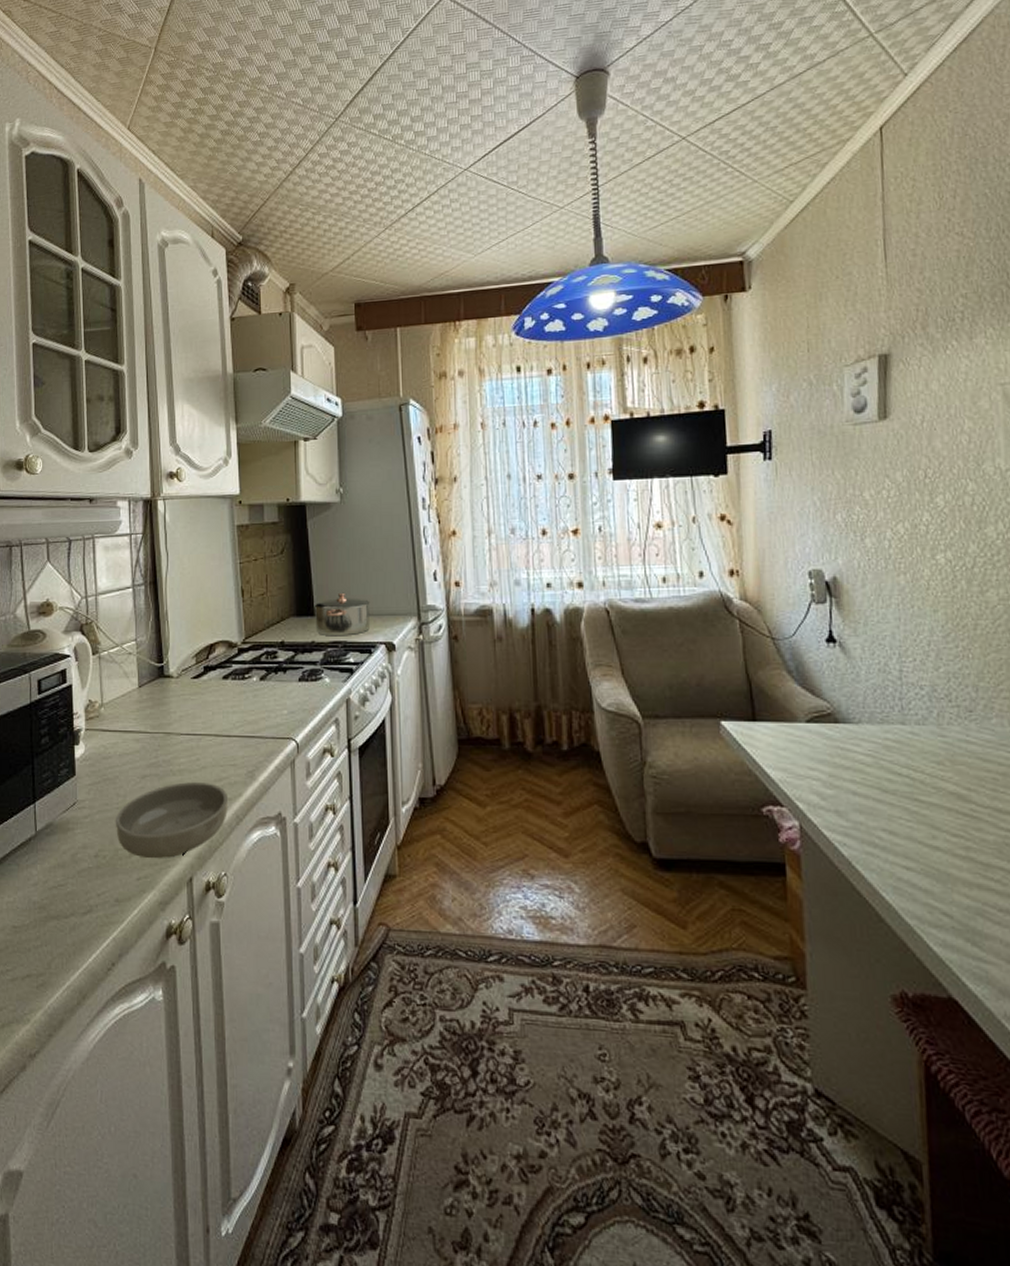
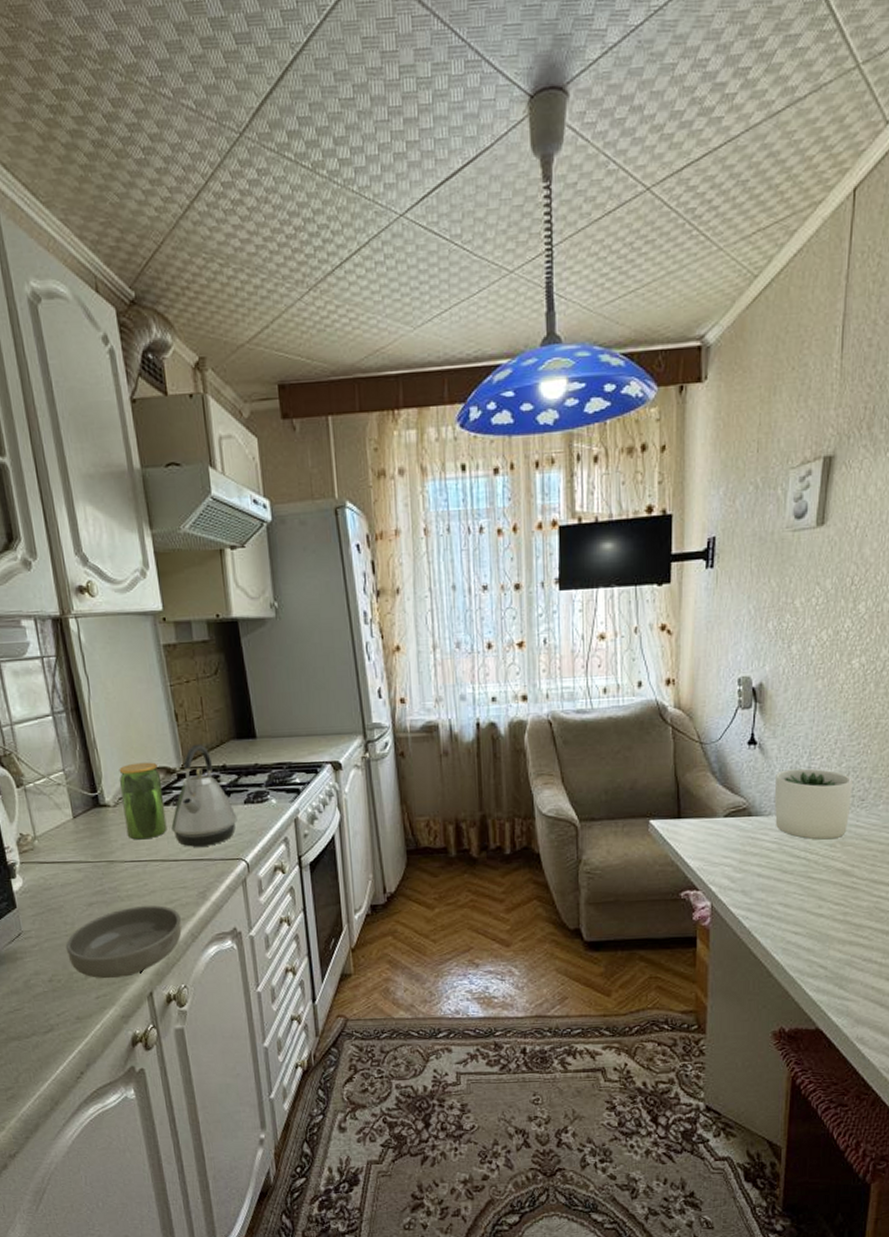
jar: none [184,635,224,713] -> present [119,762,167,840]
kettle: none [228,619,291,723] -> present [171,743,237,847]
cooking pot: present [314,592,370,637] -> none [254,713,314,758]
planter: none [862,672,957,756] -> present [774,768,852,840]

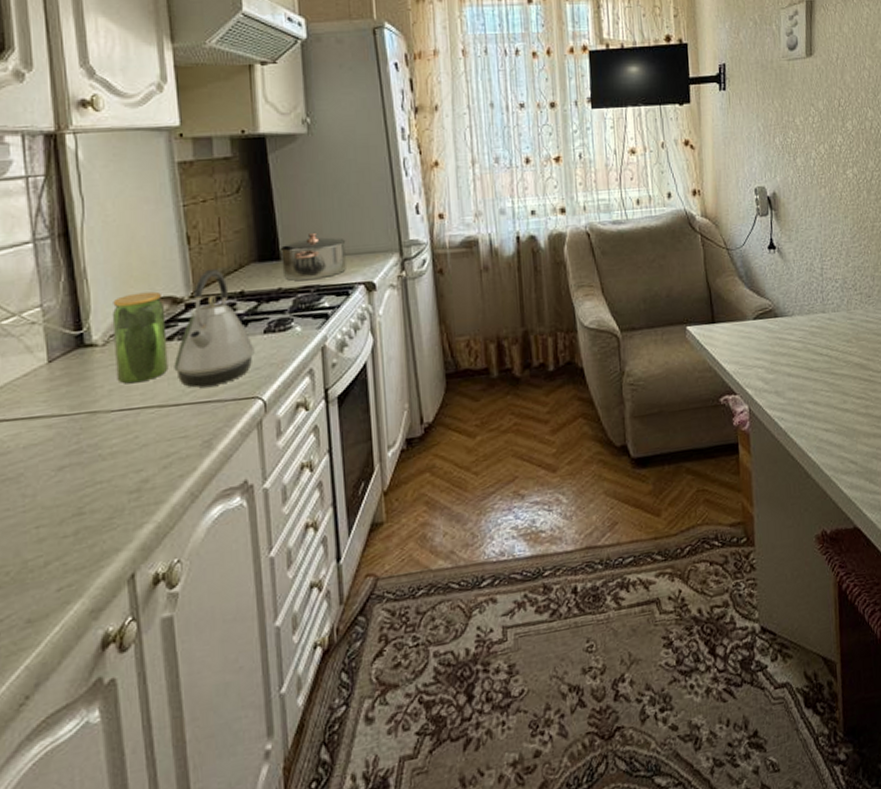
bowl: present [65,905,182,979] -> none [21,462,180,564]
cooking pot: none [254,713,314,758] -> present [279,232,346,282]
planter: present [774,768,852,840] -> none [795,269,860,337]

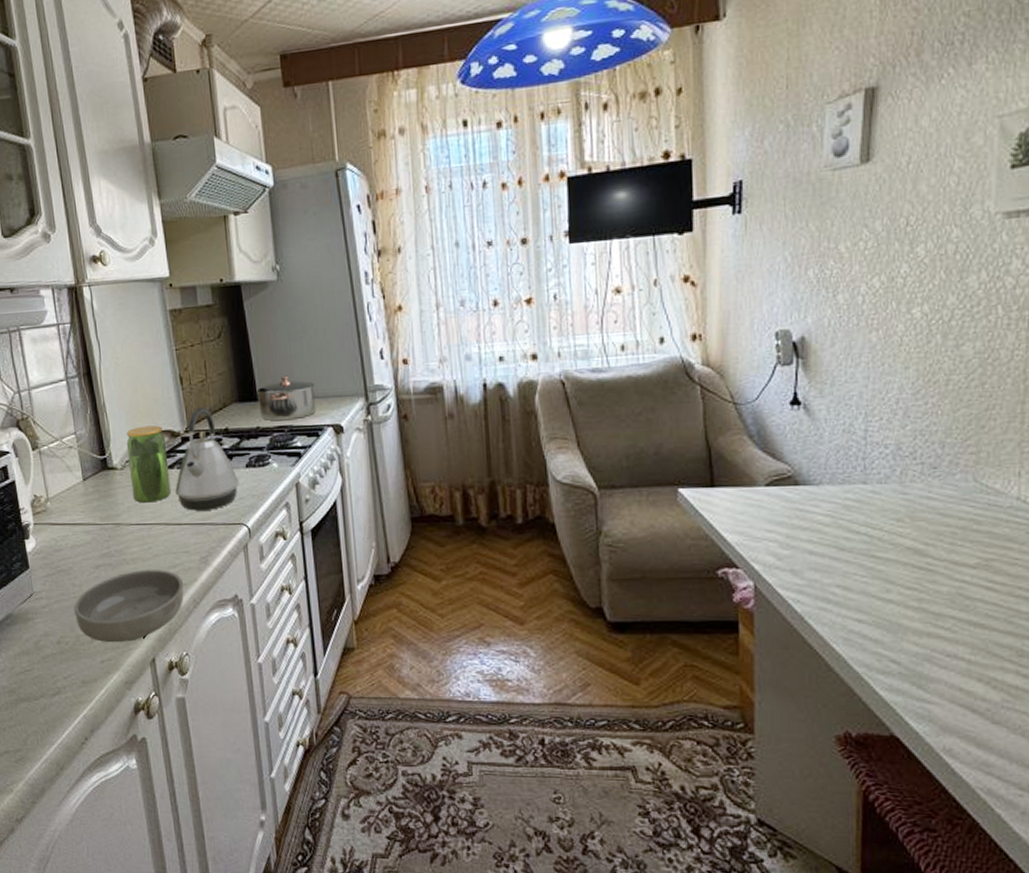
bowl: none [21,462,180,564] -> present [73,570,184,643]

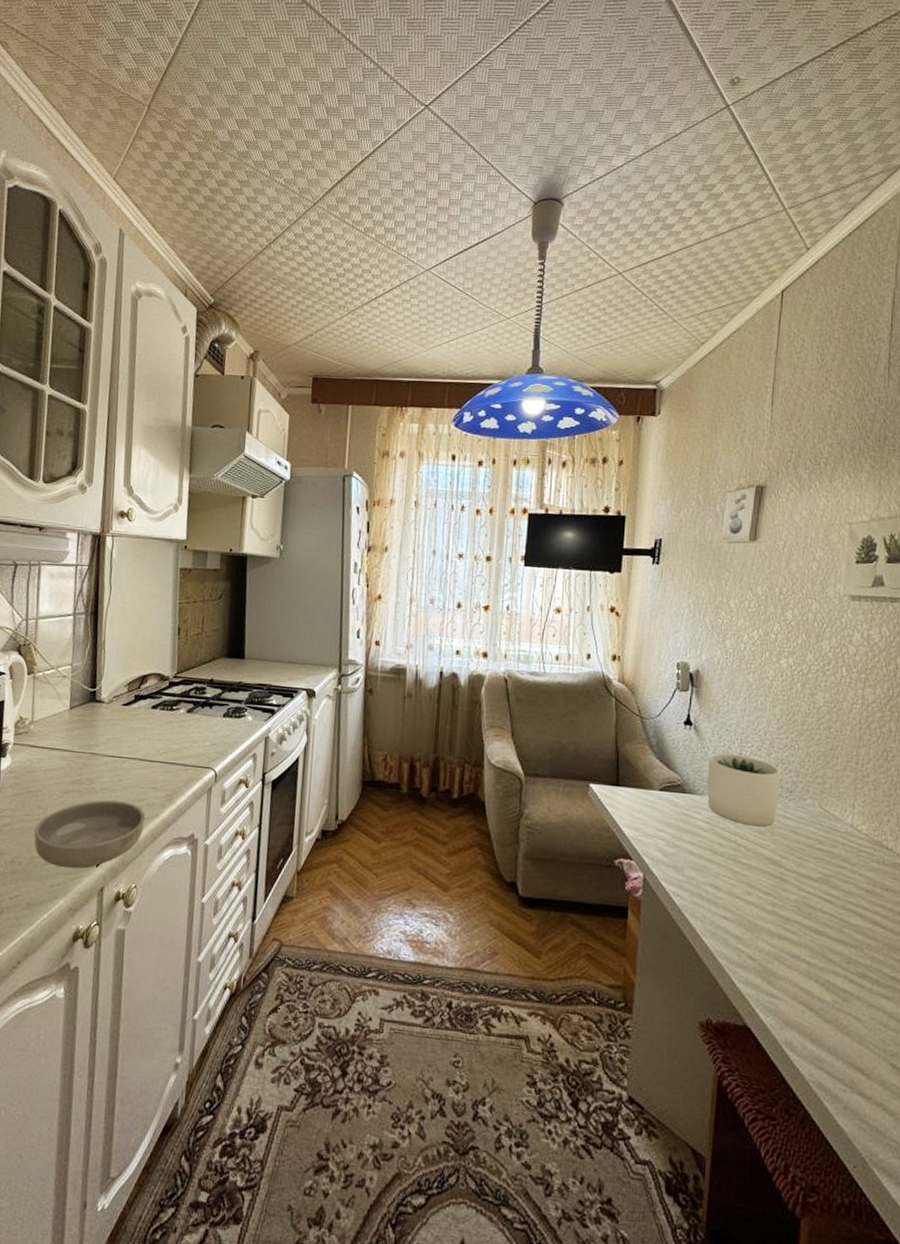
jar: present [126,425,171,503] -> none [113,666,155,738]
kettle: present [175,407,239,511] -> none [154,657,215,752]
cooking pot: present [256,375,316,422] -> none [244,640,297,680]
planter: none [824,431,921,513] -> present [707,753,781,827]

